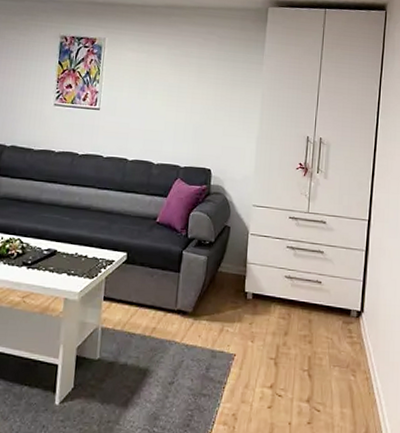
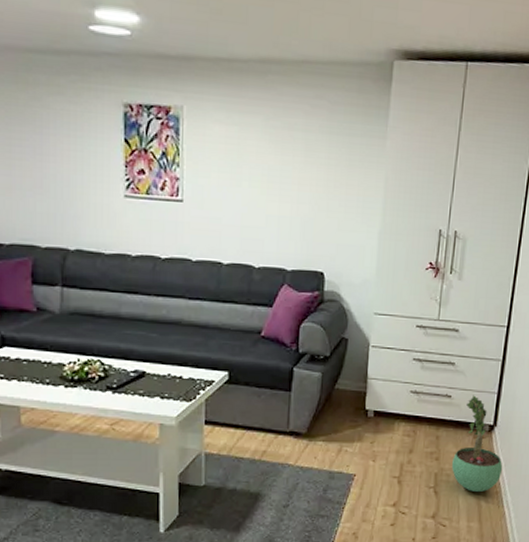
potted plant: none [323,282,372,377] -> present [451,395,503,491]

